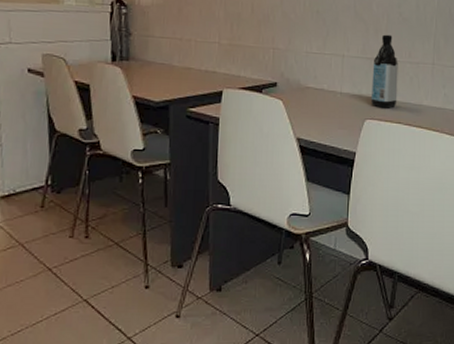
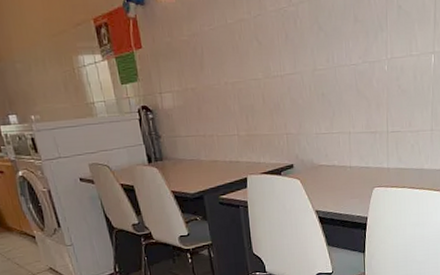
water bottle: present [370,34,398,108] -> none [377,107,401,176]

